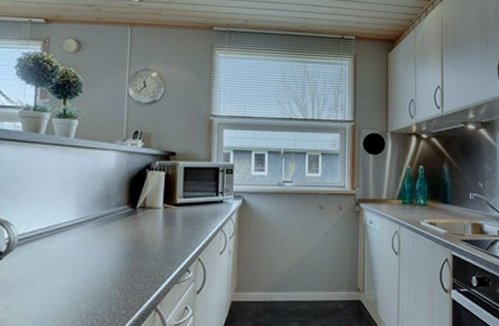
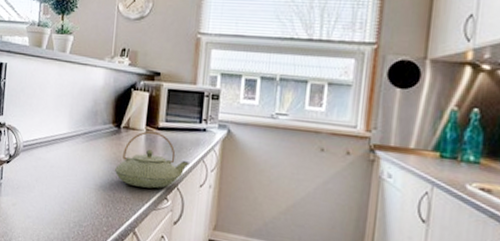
teapot: none [131,208,209,263] -> present [114,131,189,189]

